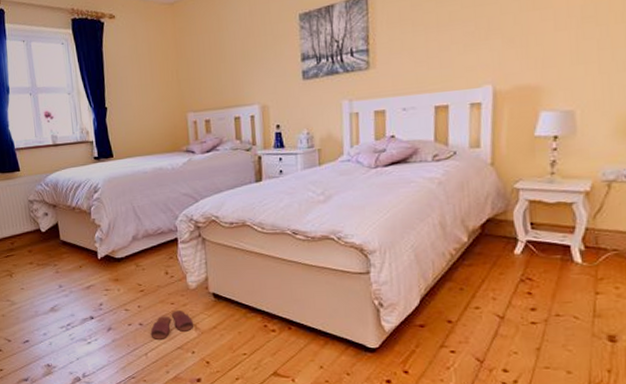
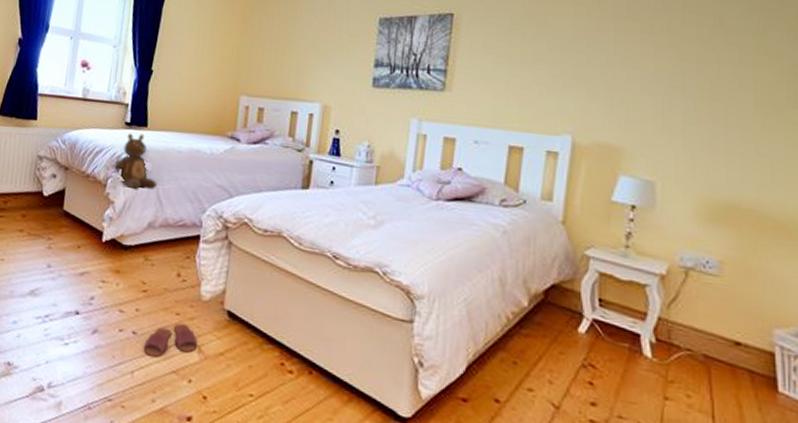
teddy bear: none [93,164,132,212] -> present [113,133,157,190]

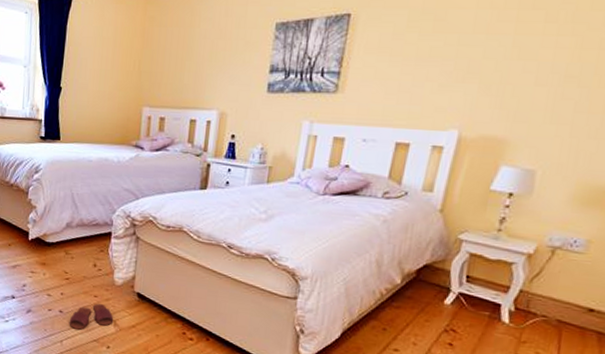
teddy bear: present [113,133,157,190] -> none [33,146,72,196]

